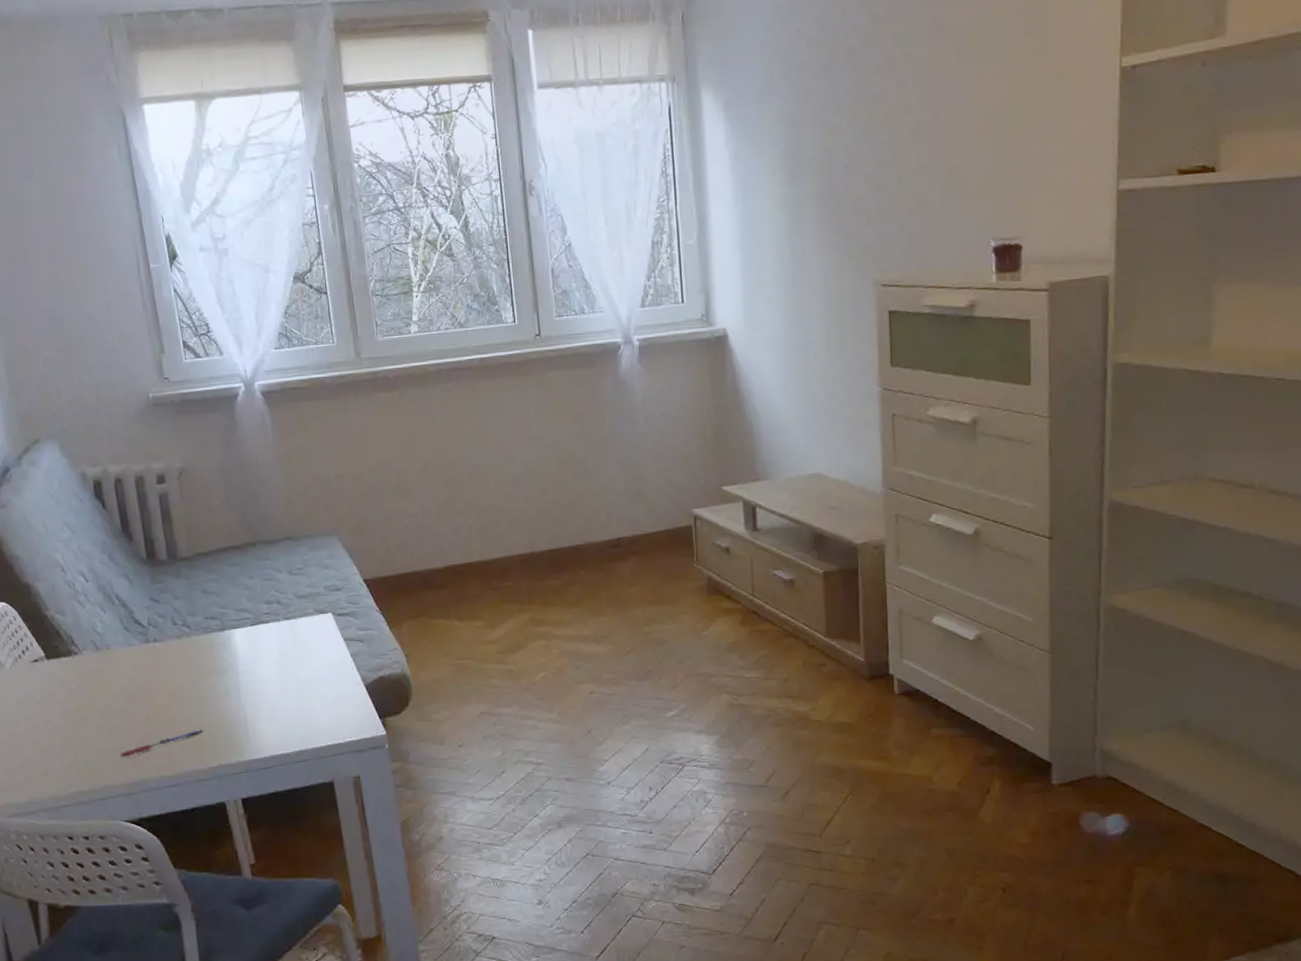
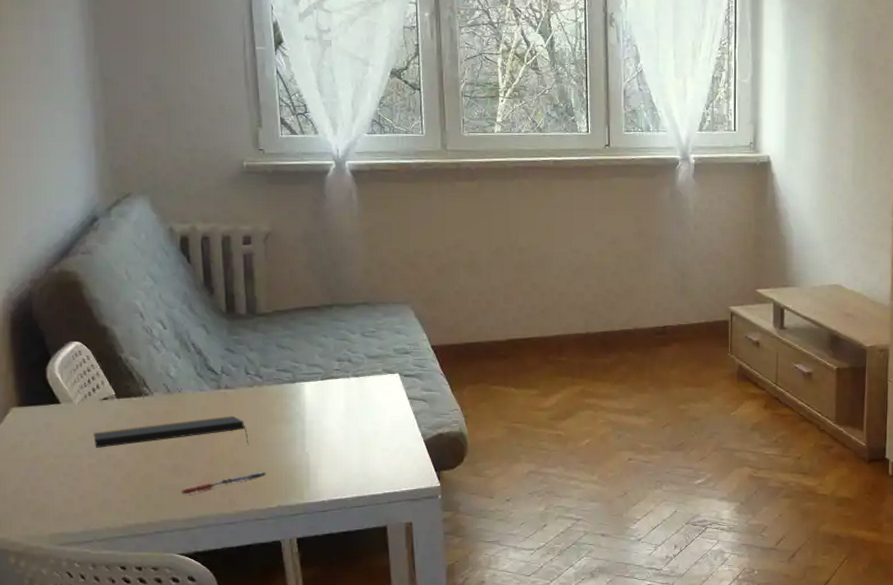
notepad: none [27,670,183,713] -> present [93,415,249,448]

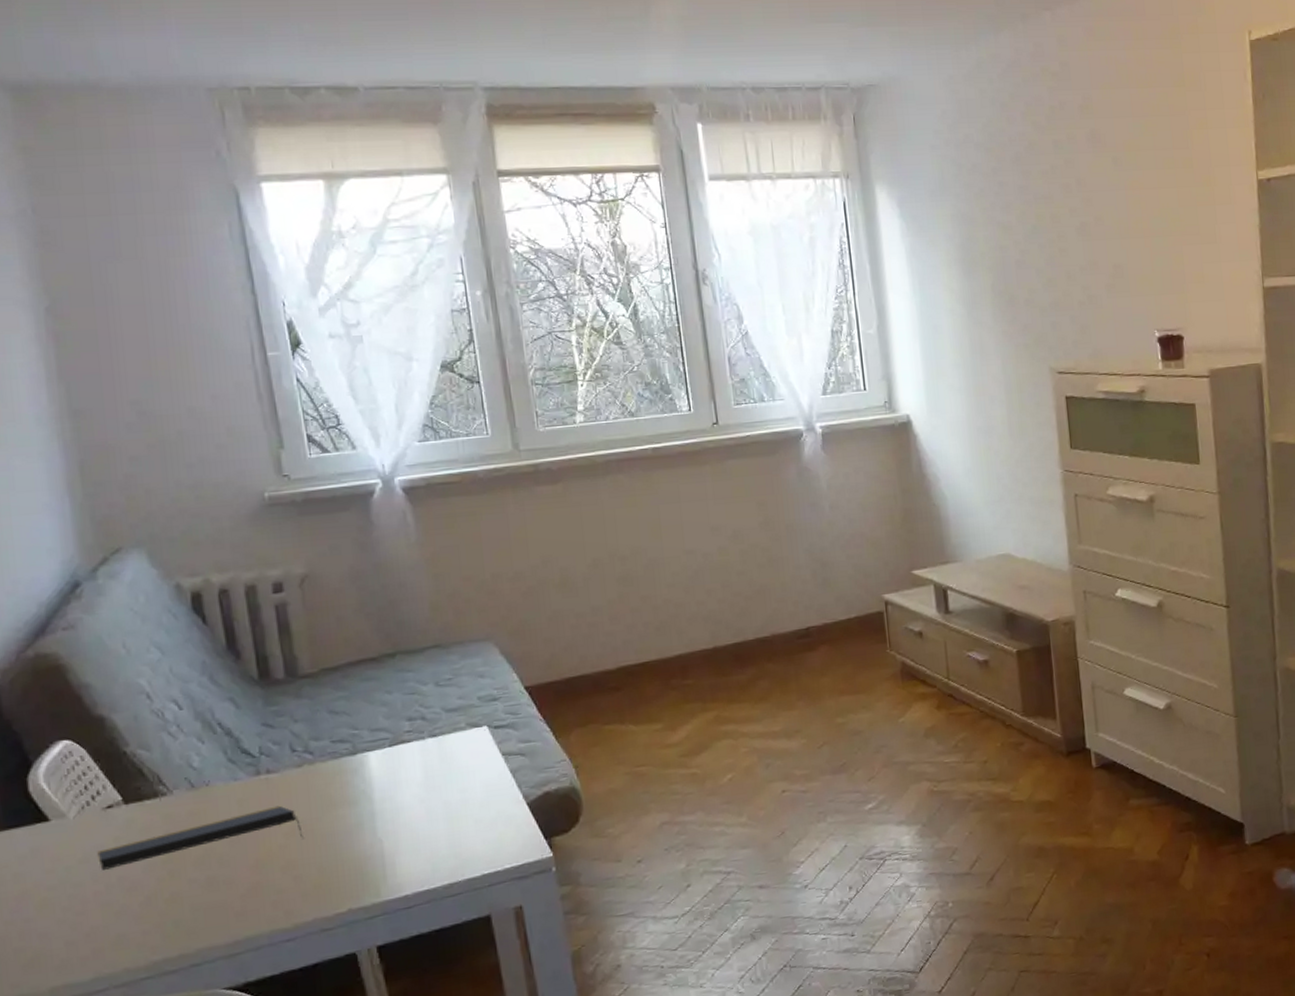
pen: present [181,471,266,495] -> none [220,869,330,914]

